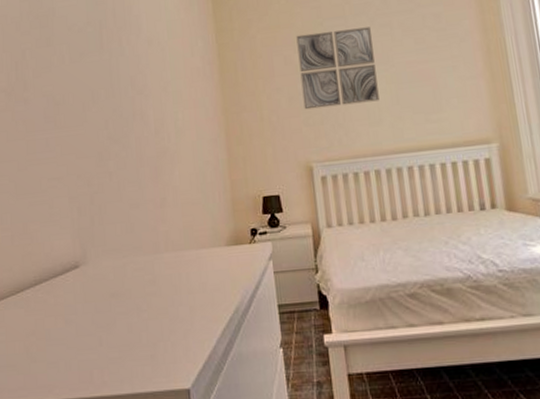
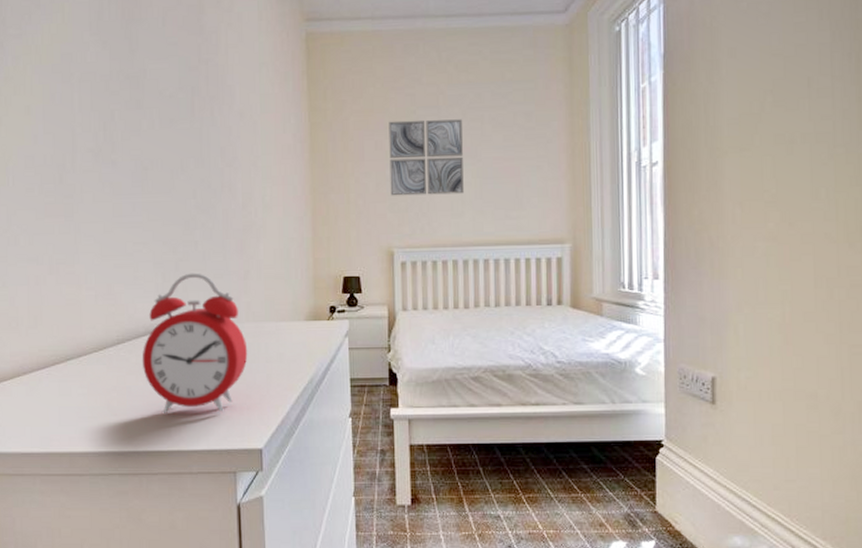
alarm clock: none [60,204,169,356] -> present [142,273,248,413]

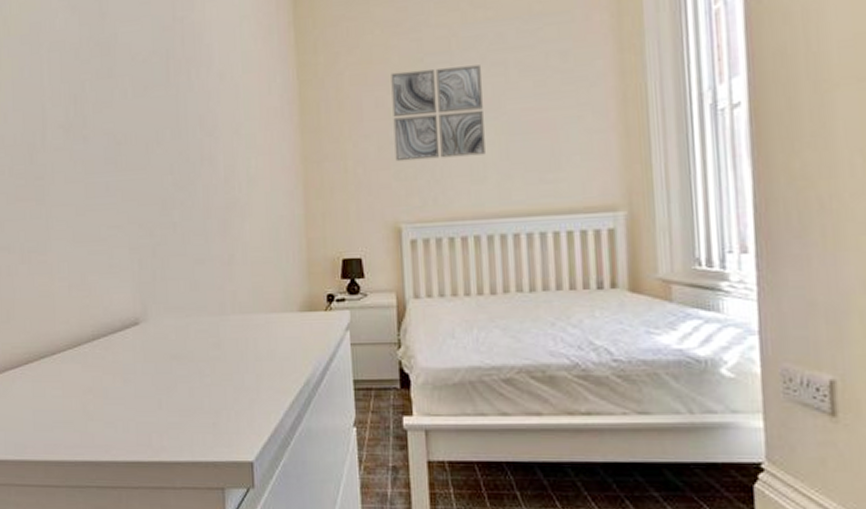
alarm clock: present [142,273,248,413] -> none [118,258,235,419]

